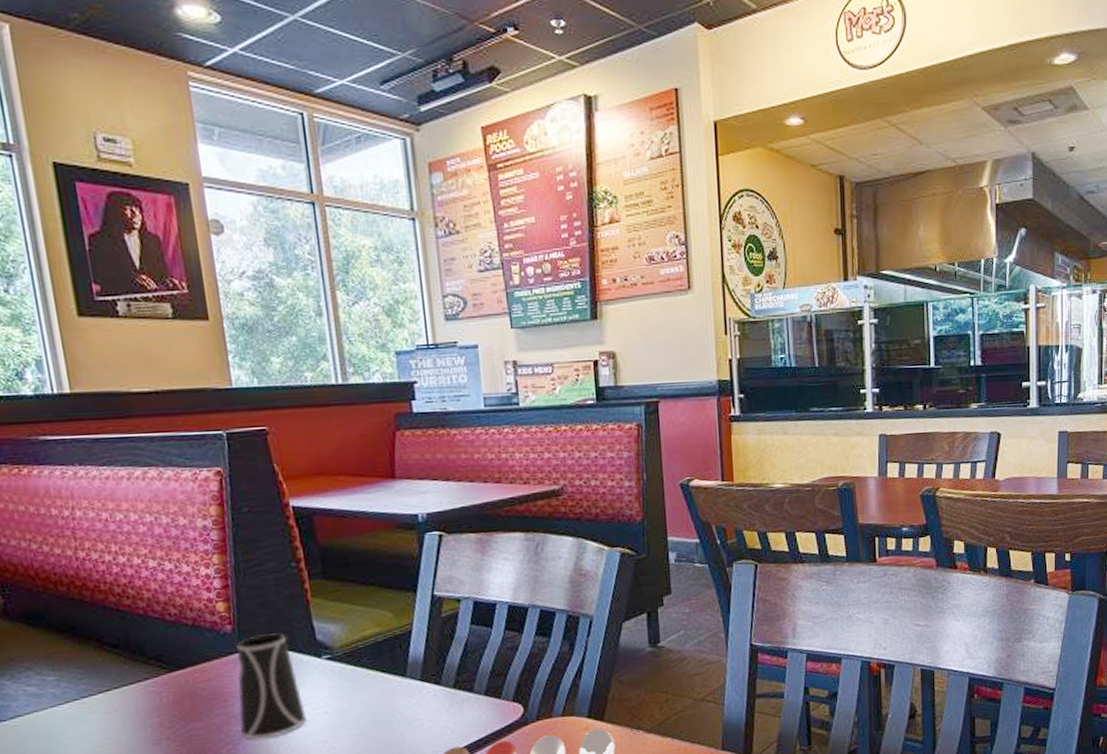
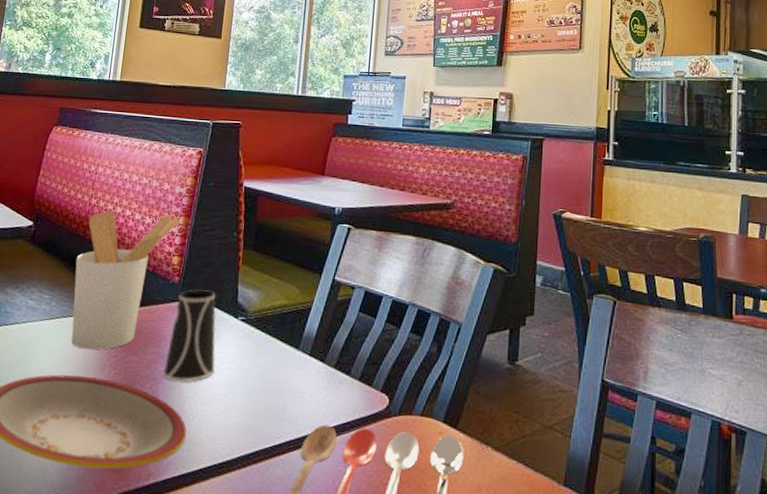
utensil holder: none [78,555,214,728] -> present [71,210,180,350]

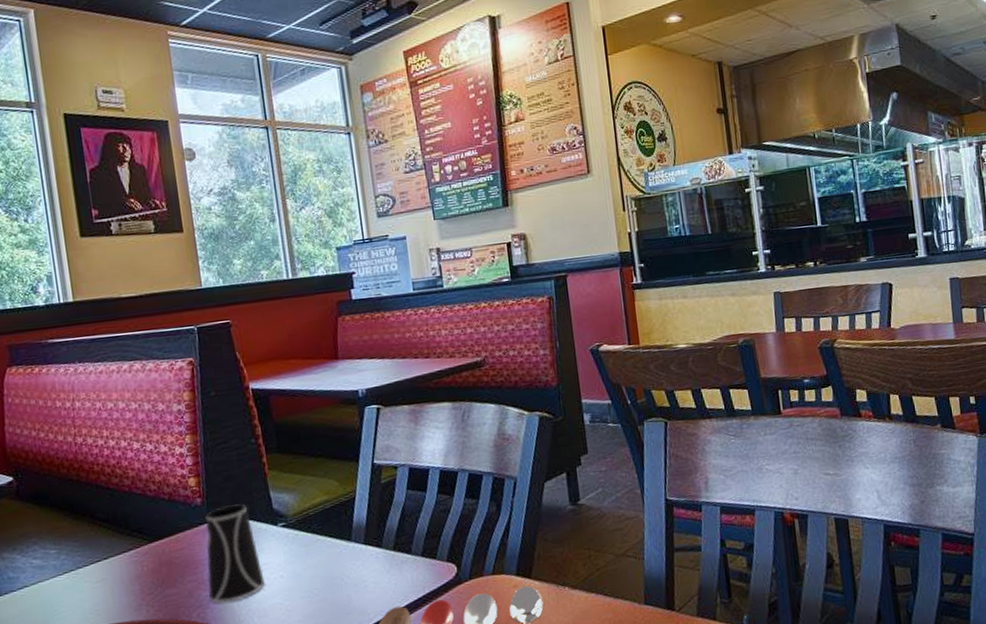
utensil holder: present [71,210,180,350] -> none [76,436,187,596]

